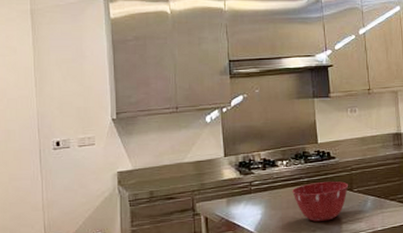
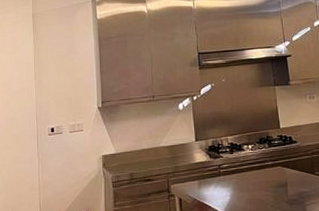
mixing bowl: present [292,181,348,222] -> none [258,164,310,204]

